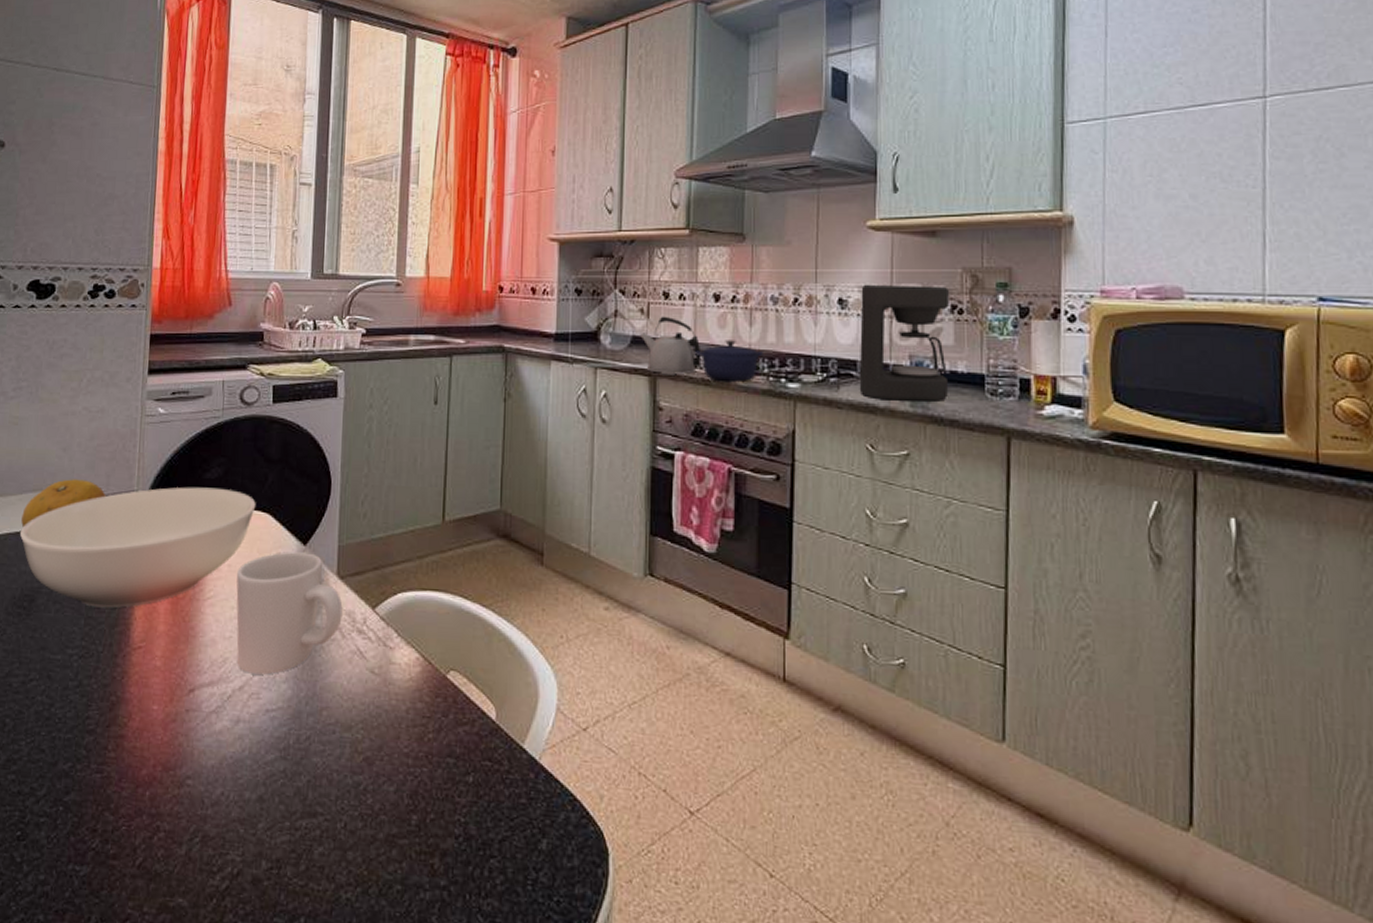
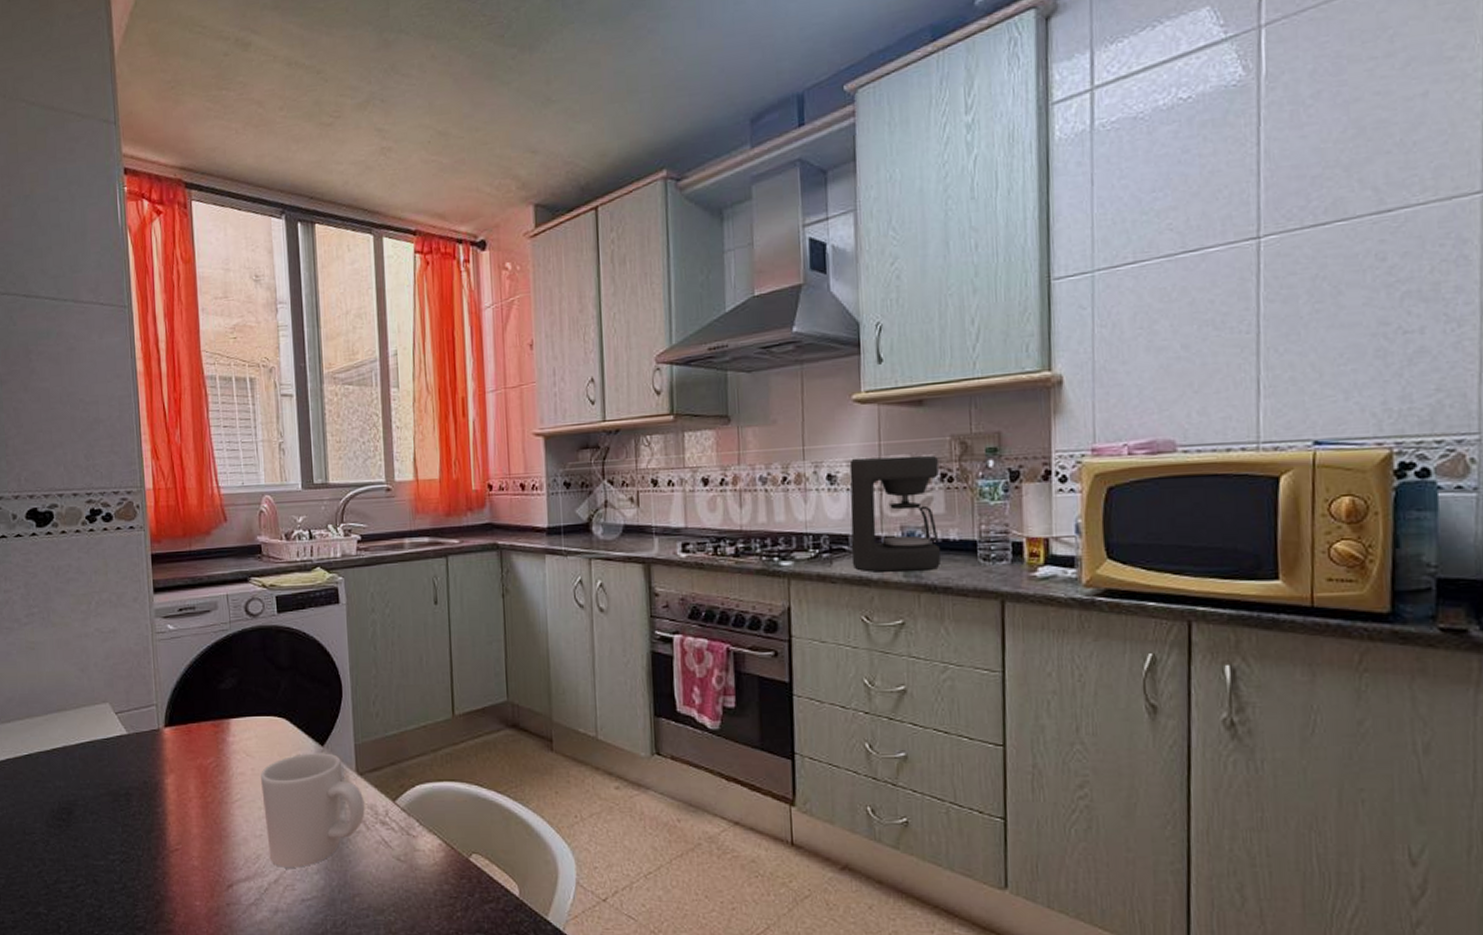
bowl: present [20,487,256,608] -> none [51,697,272,816]
fruit: present [21,479,107,528] -> none [50,697,129,746]
kettle: present [640,316,702,375] -> none [631,503,694,562]
cooking pot: present [695,340,763,383] -> none [687,522,755,565]

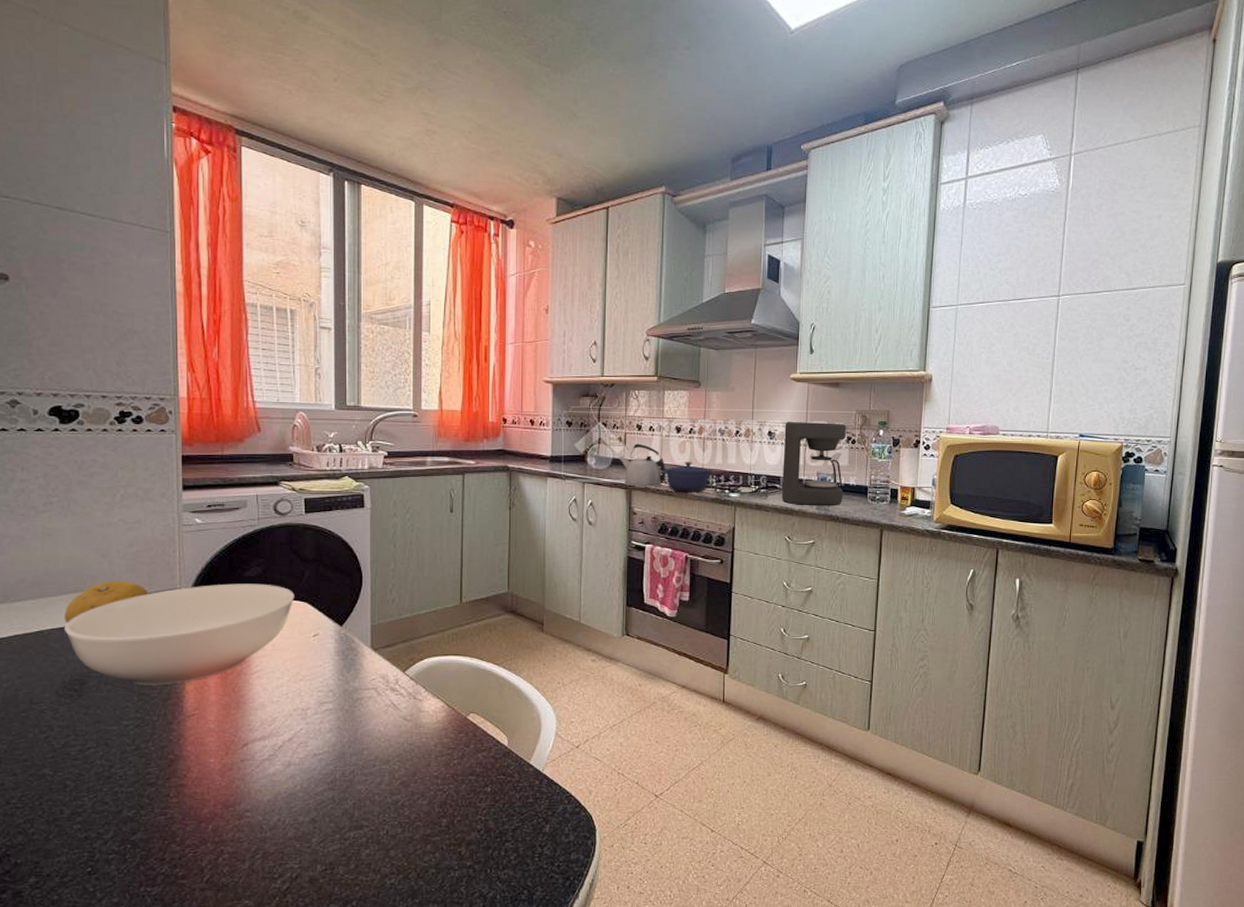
fruit: none [50,697,129,746] -> present [65,581,150,624]
bowl: none [51,697,272,816] -> present [65,583,295,686]
mug: present [261,753,365,868] -> none [281,632,377,728]
kettle: none [631,503,694,562] -> present [619,443,666,488]
cooking pot: none [687,522,755,565] -> present [662,461,712,493]

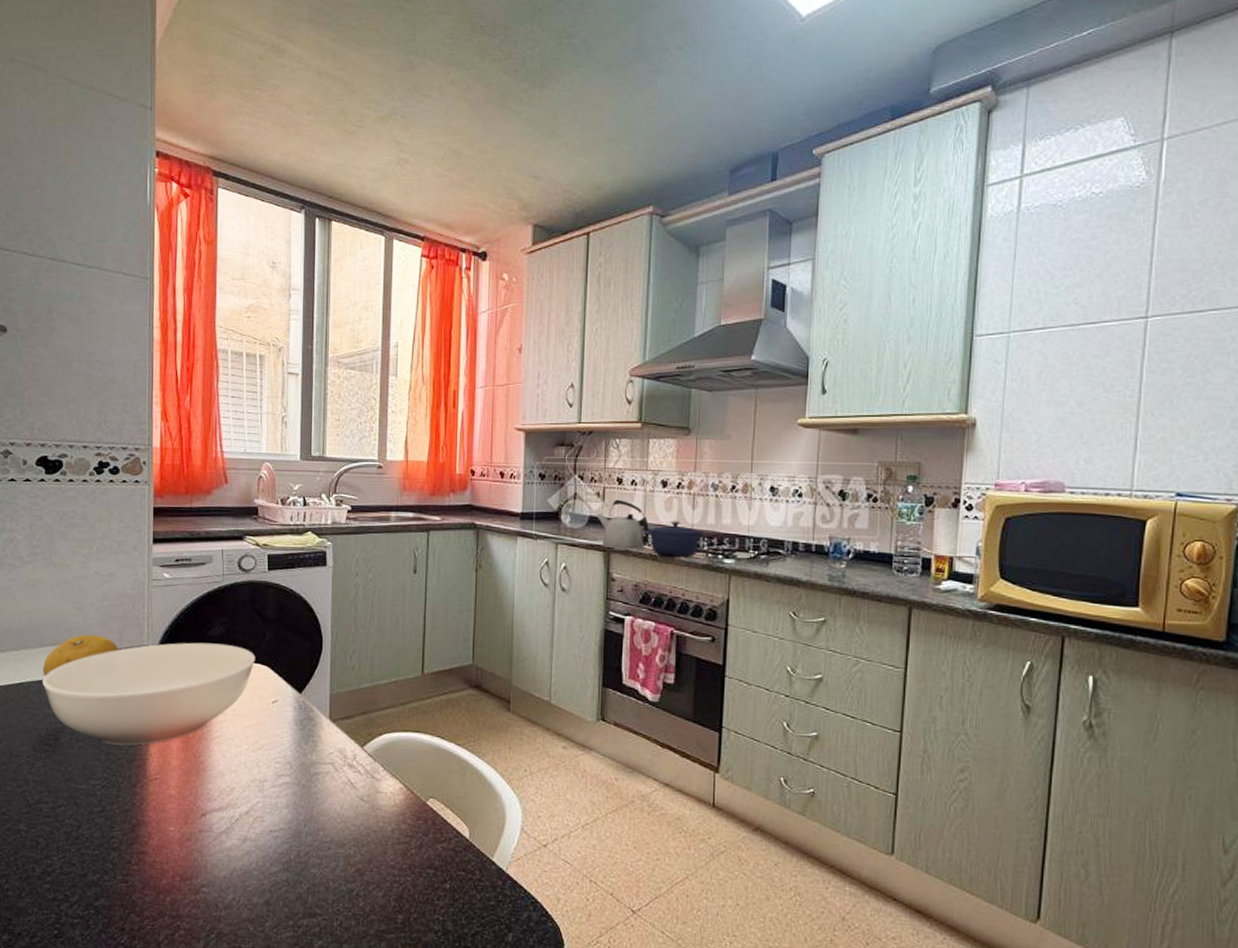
coffee maker: present [781,421,847,505] -> none [785,474,867,577]

